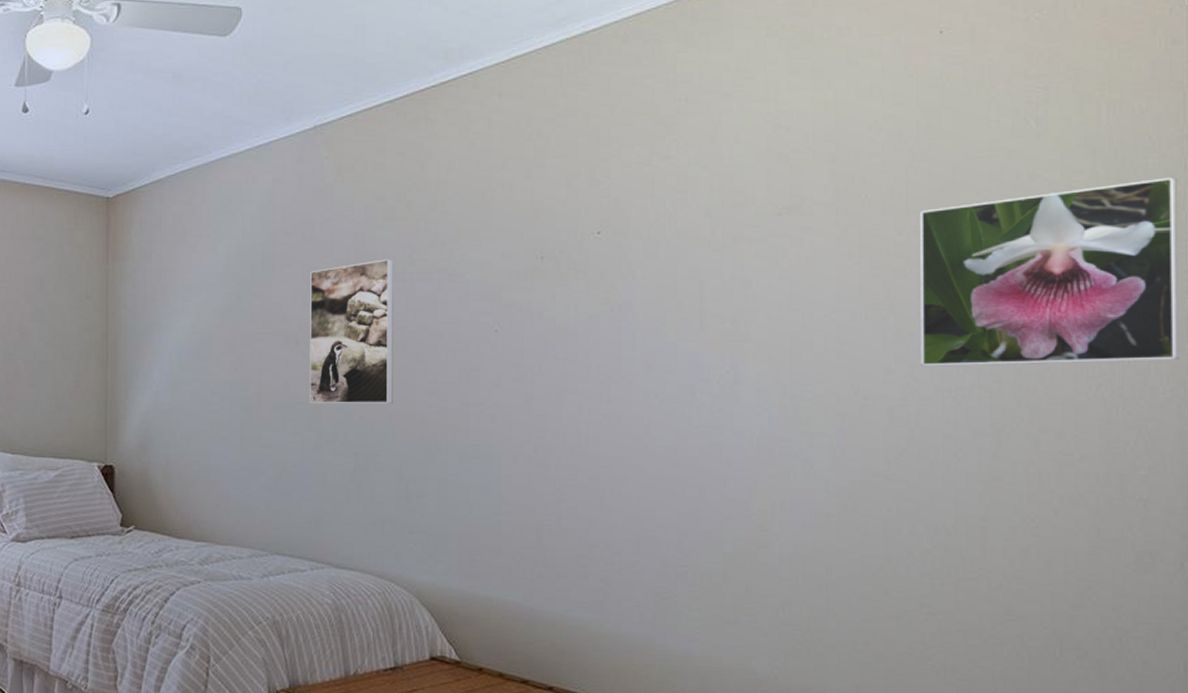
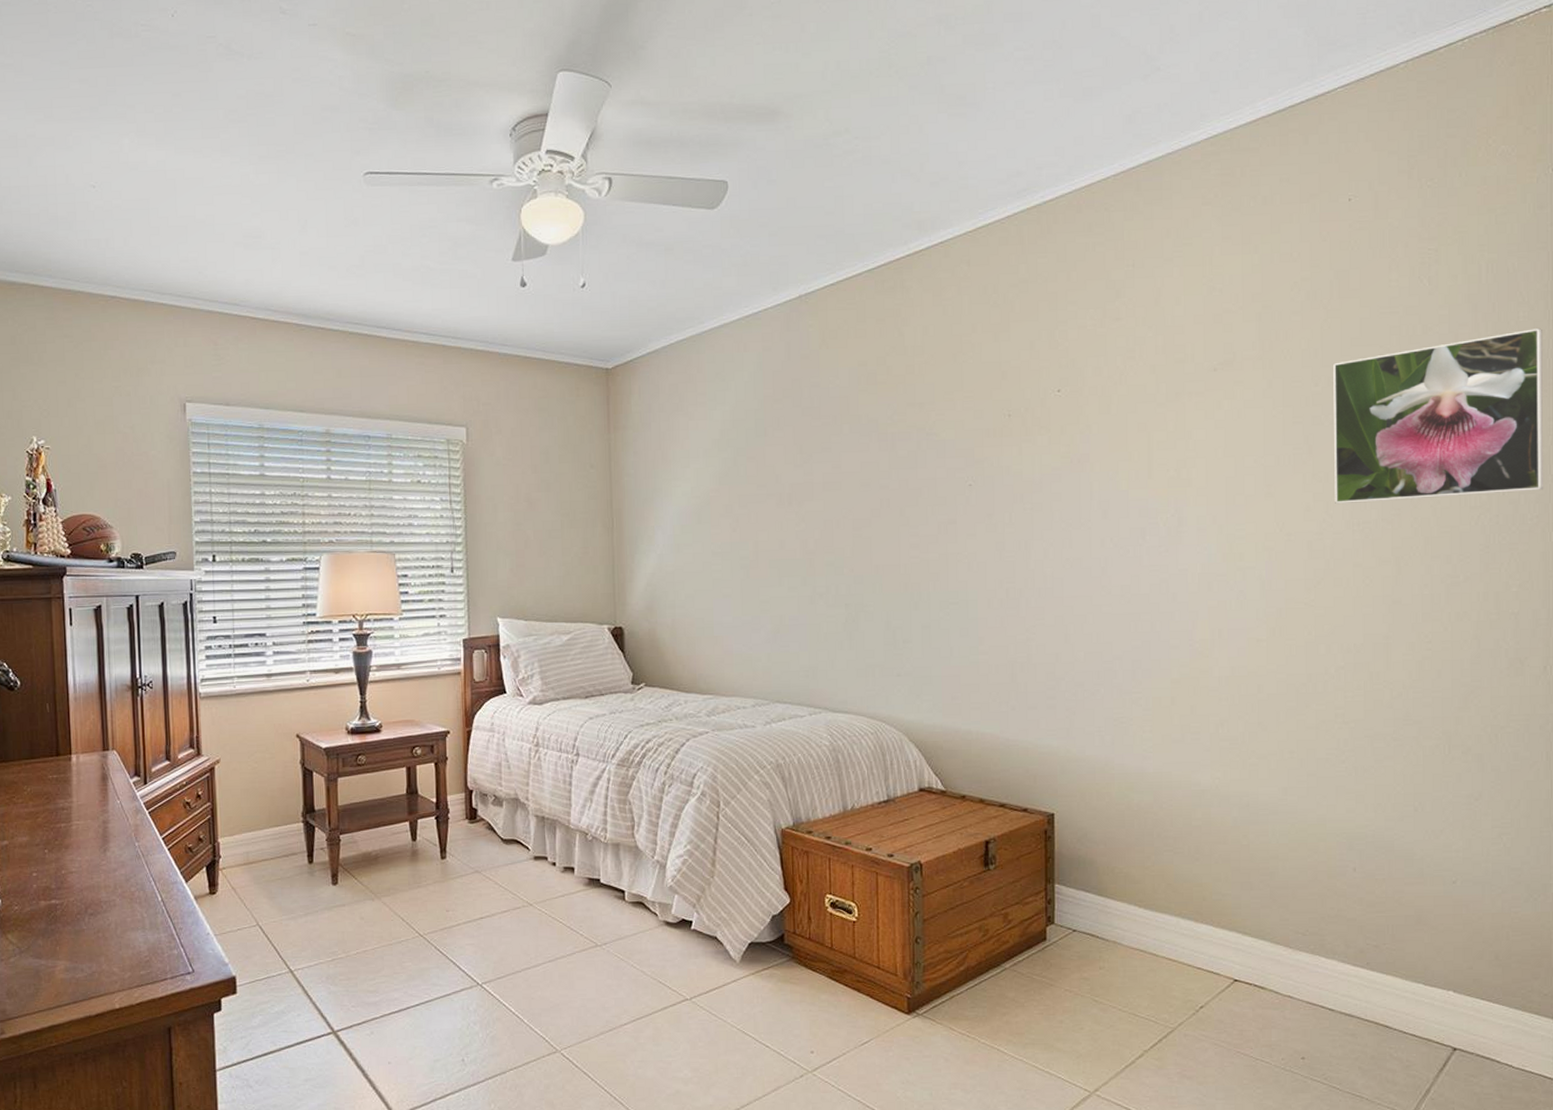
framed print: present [310,259,393,404] -> none [800,421,879,560]

